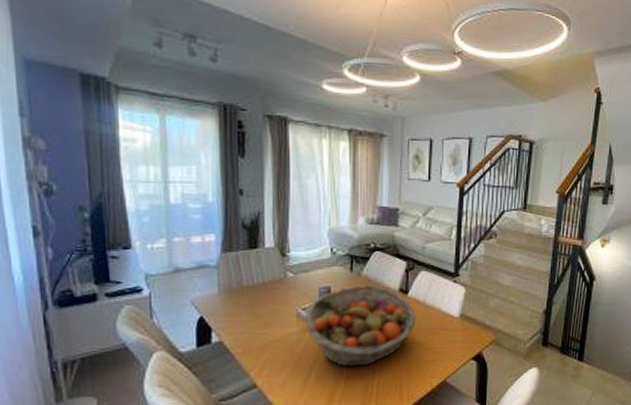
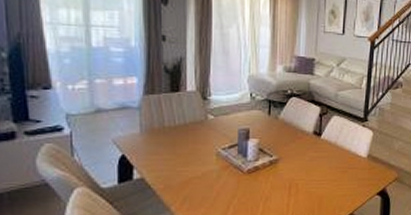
fruit basket: present [305,284,417,367] -> none [224,127,329,202]

